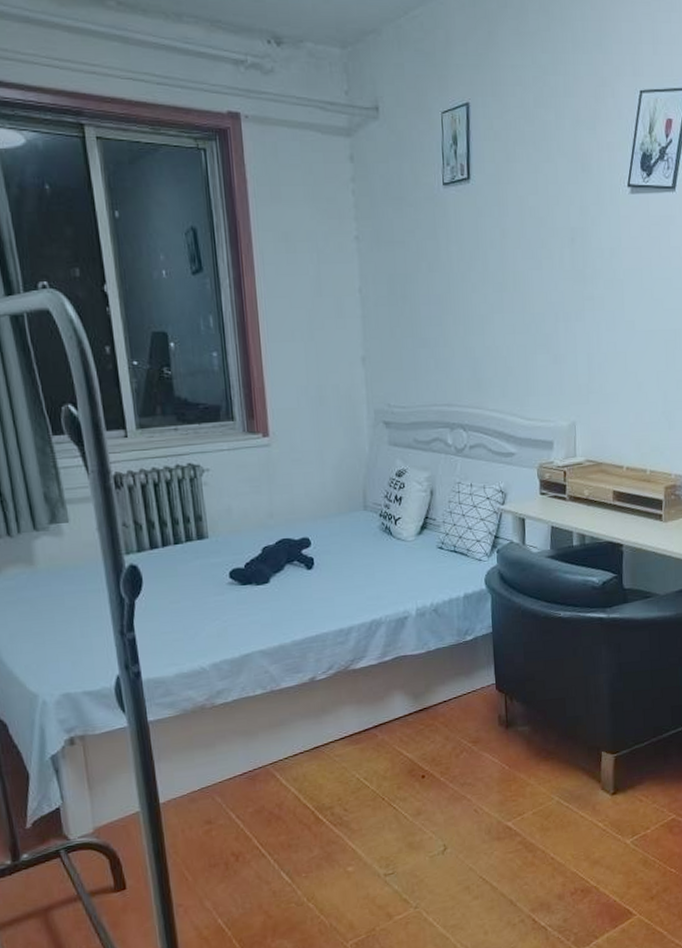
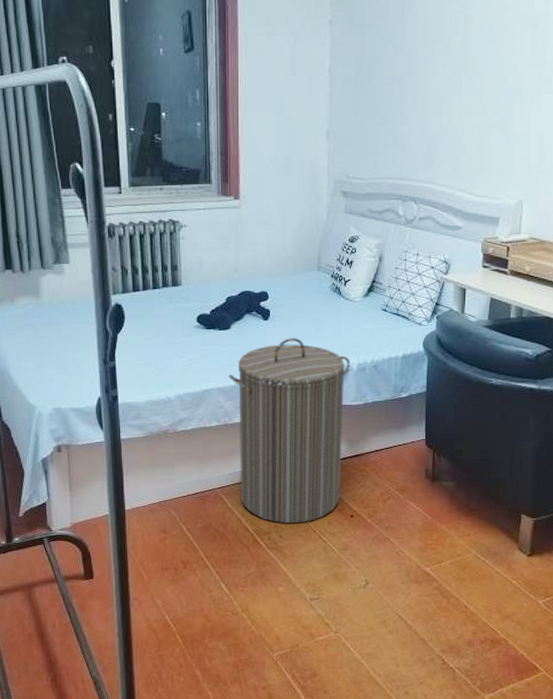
laundry hamper: none [271,585,409,795] -> present [228,337,351,524]

